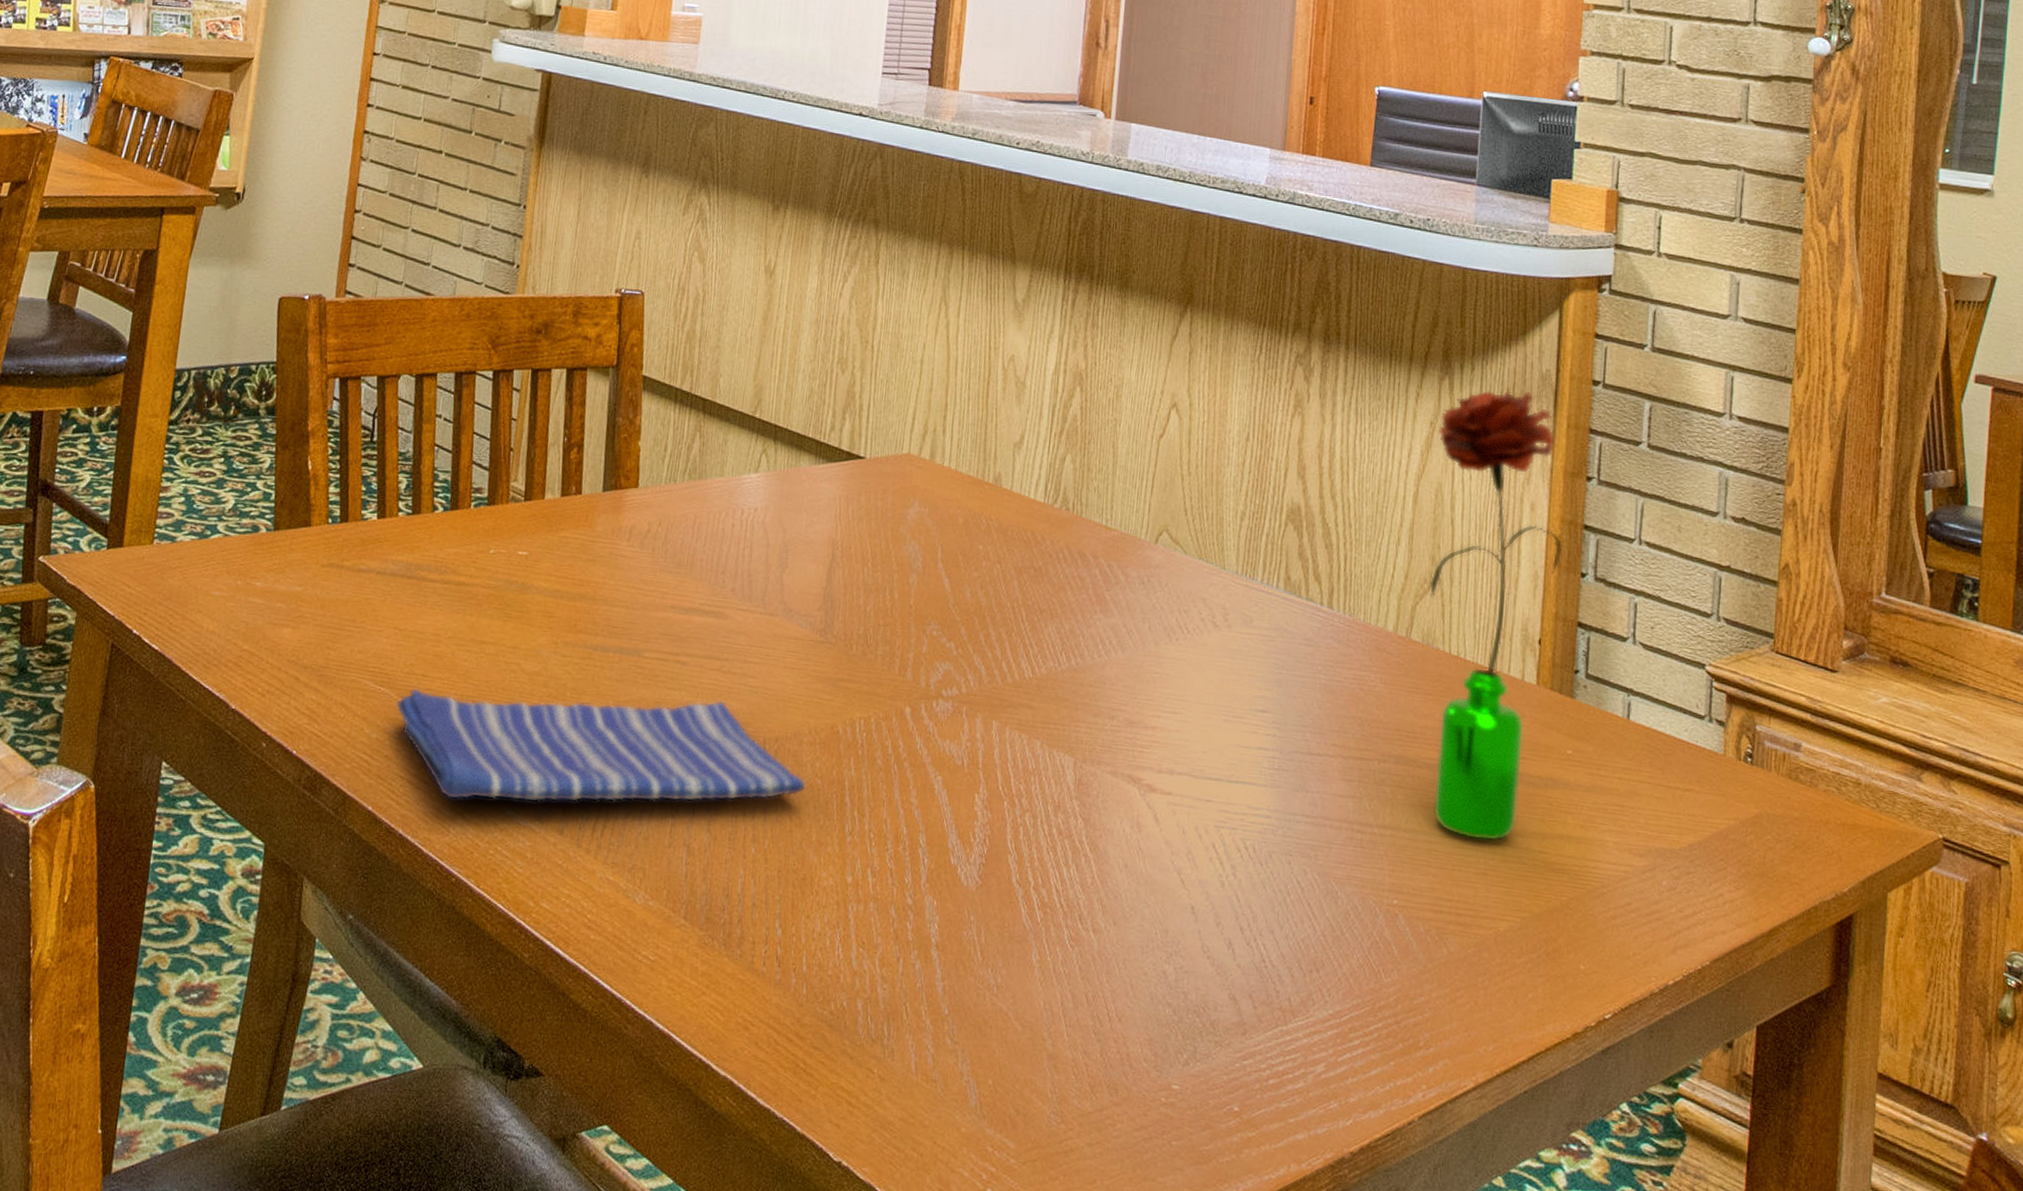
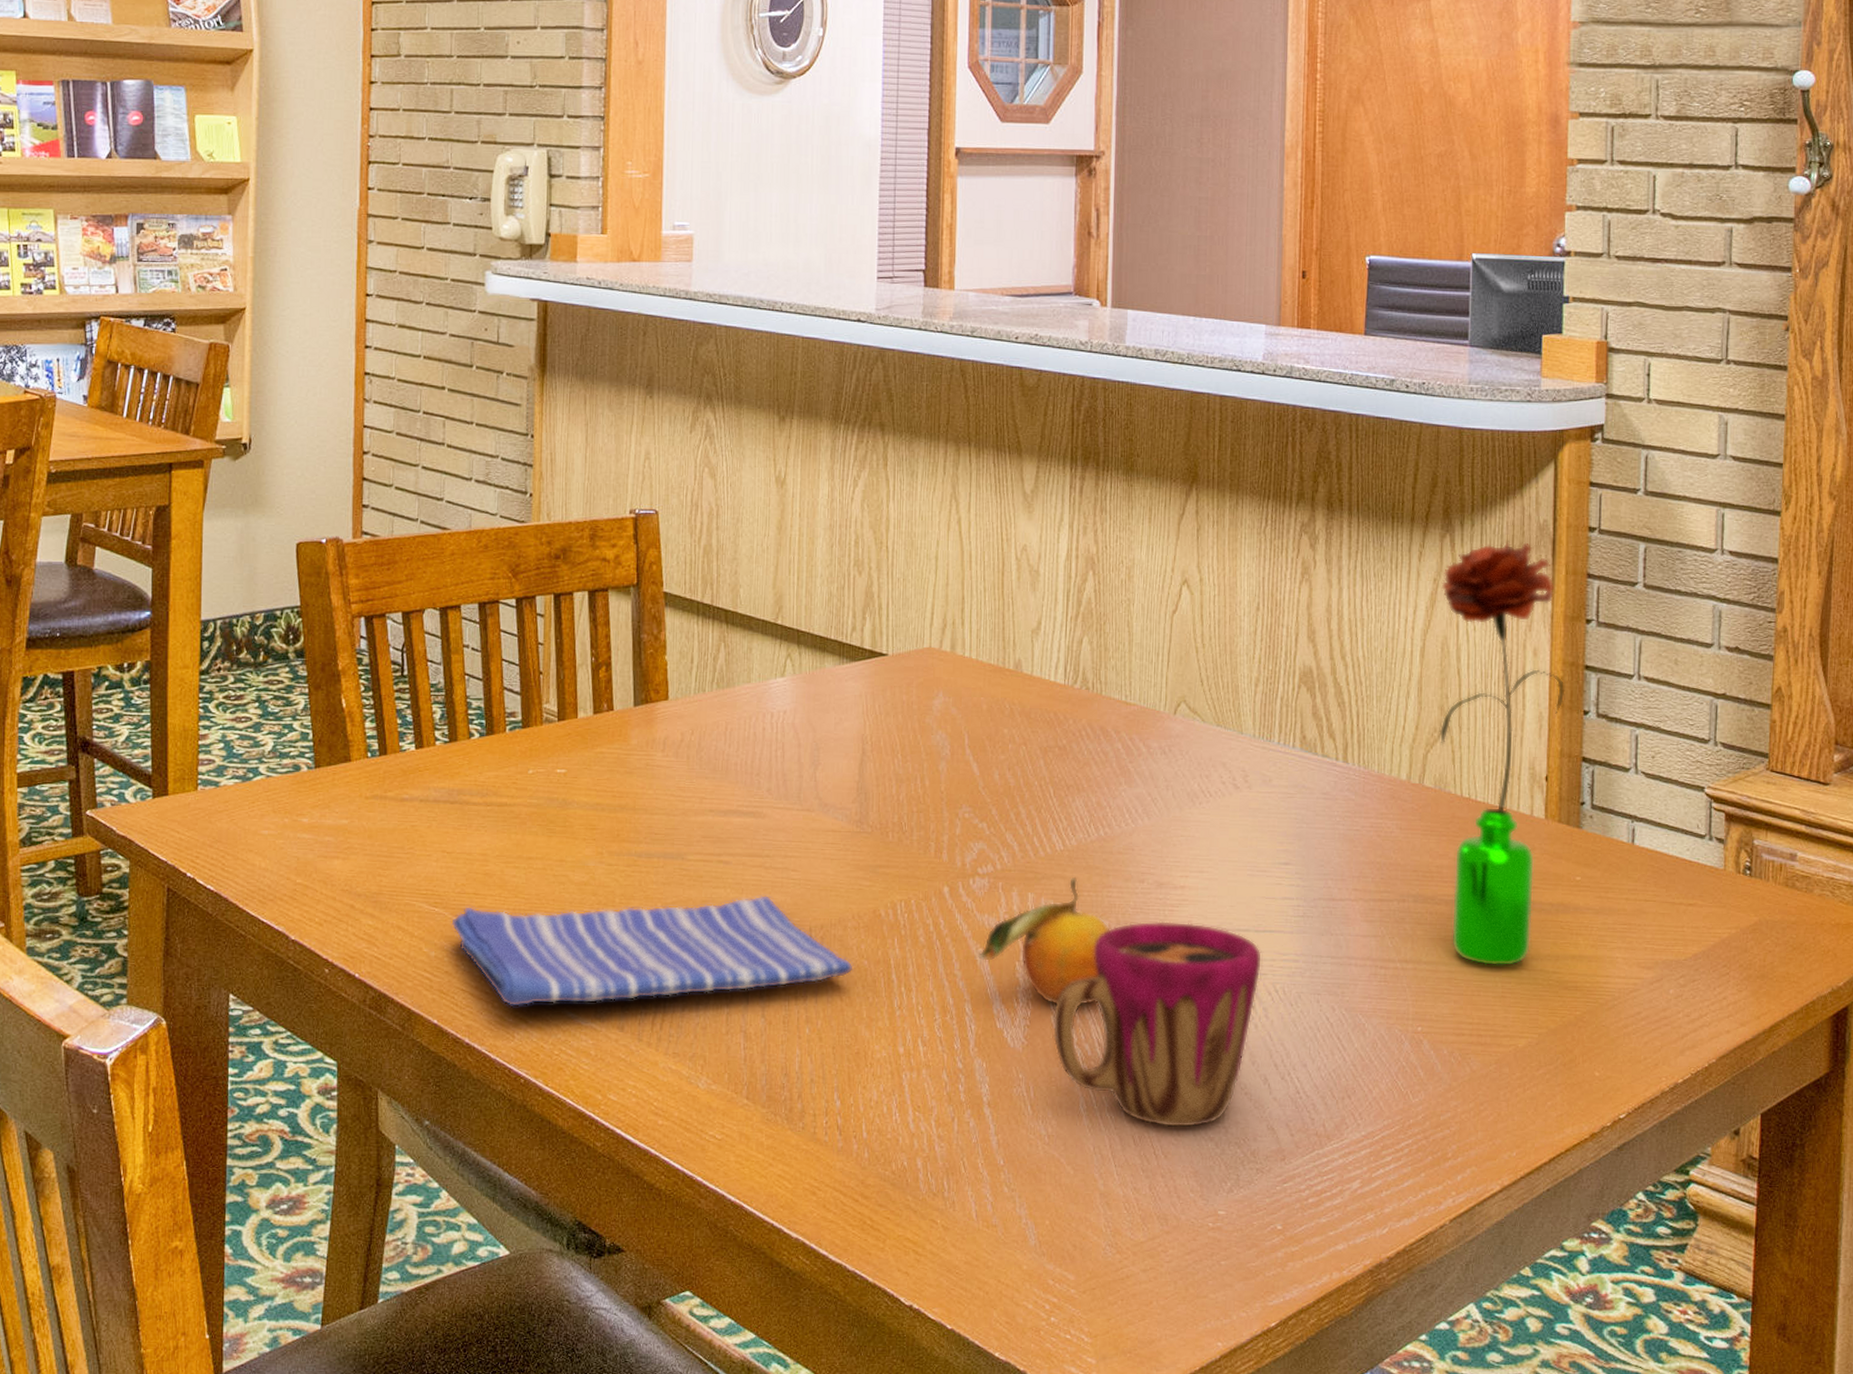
fruit: none [936,707,1076,847] -> present [978,876,1111,1006]
cup: none [1008,761,1234,990] -> present [1052,921,1263,1128]

